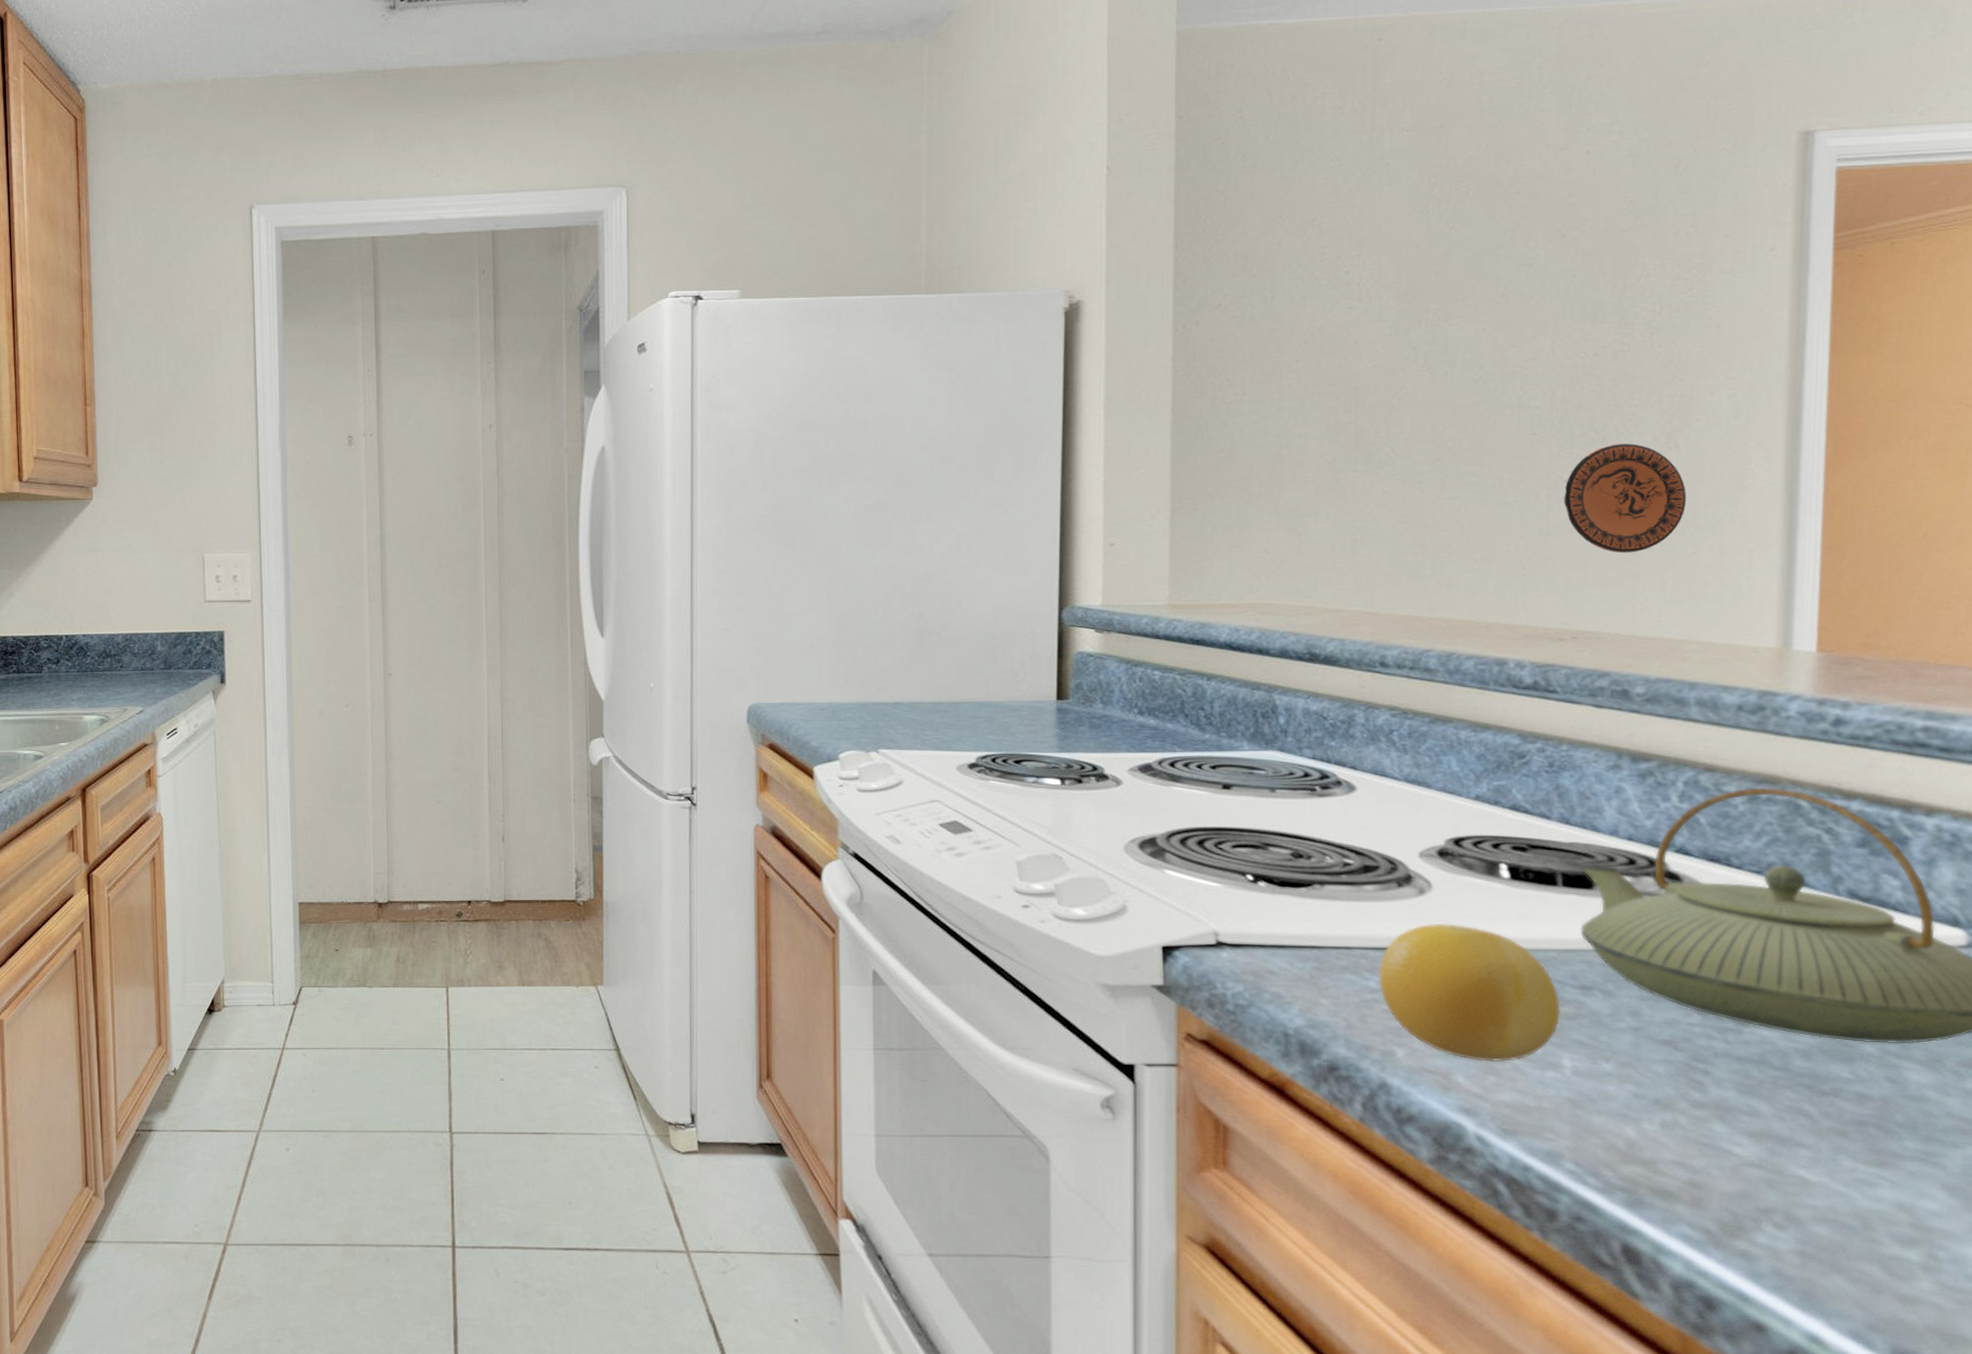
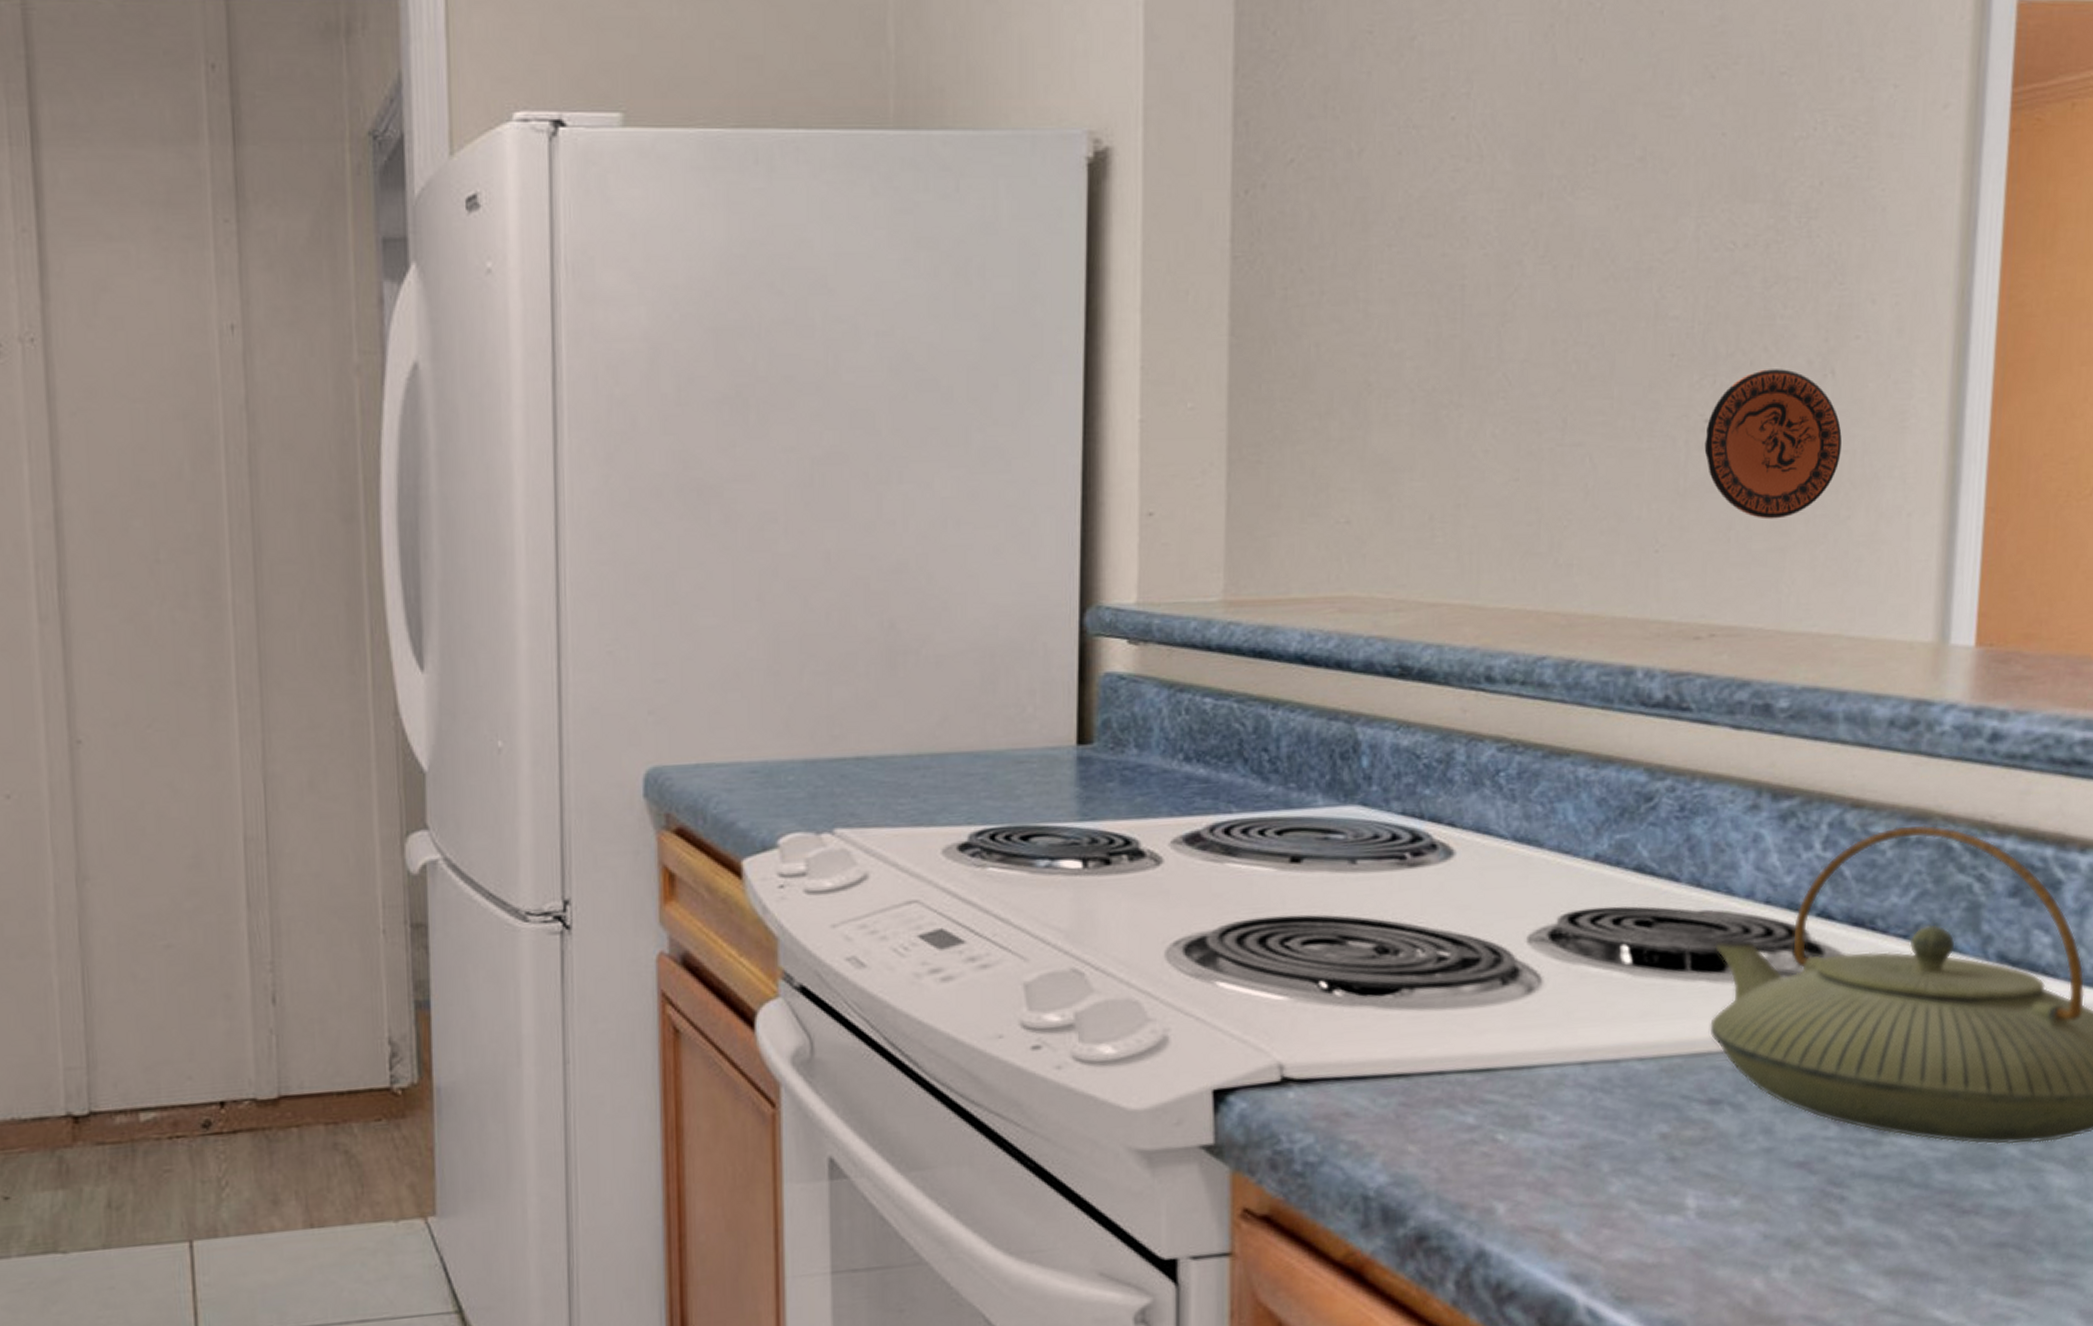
fruit: present [1378,923,1561,1063] -> none [1476,1029,1686,1211]

